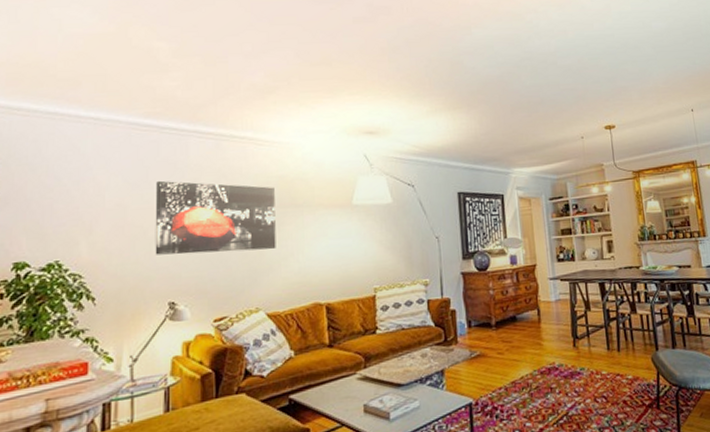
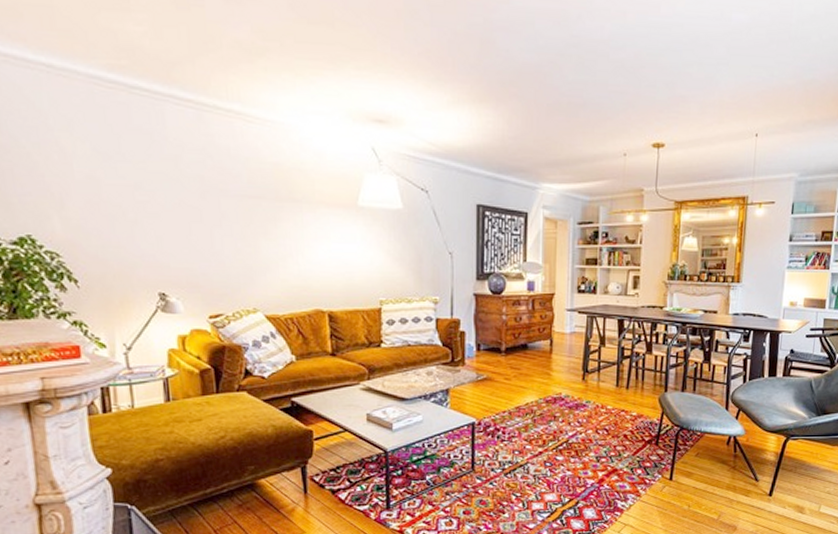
wall art: present [155,180,276,255] -> none [131,153,273,246]

